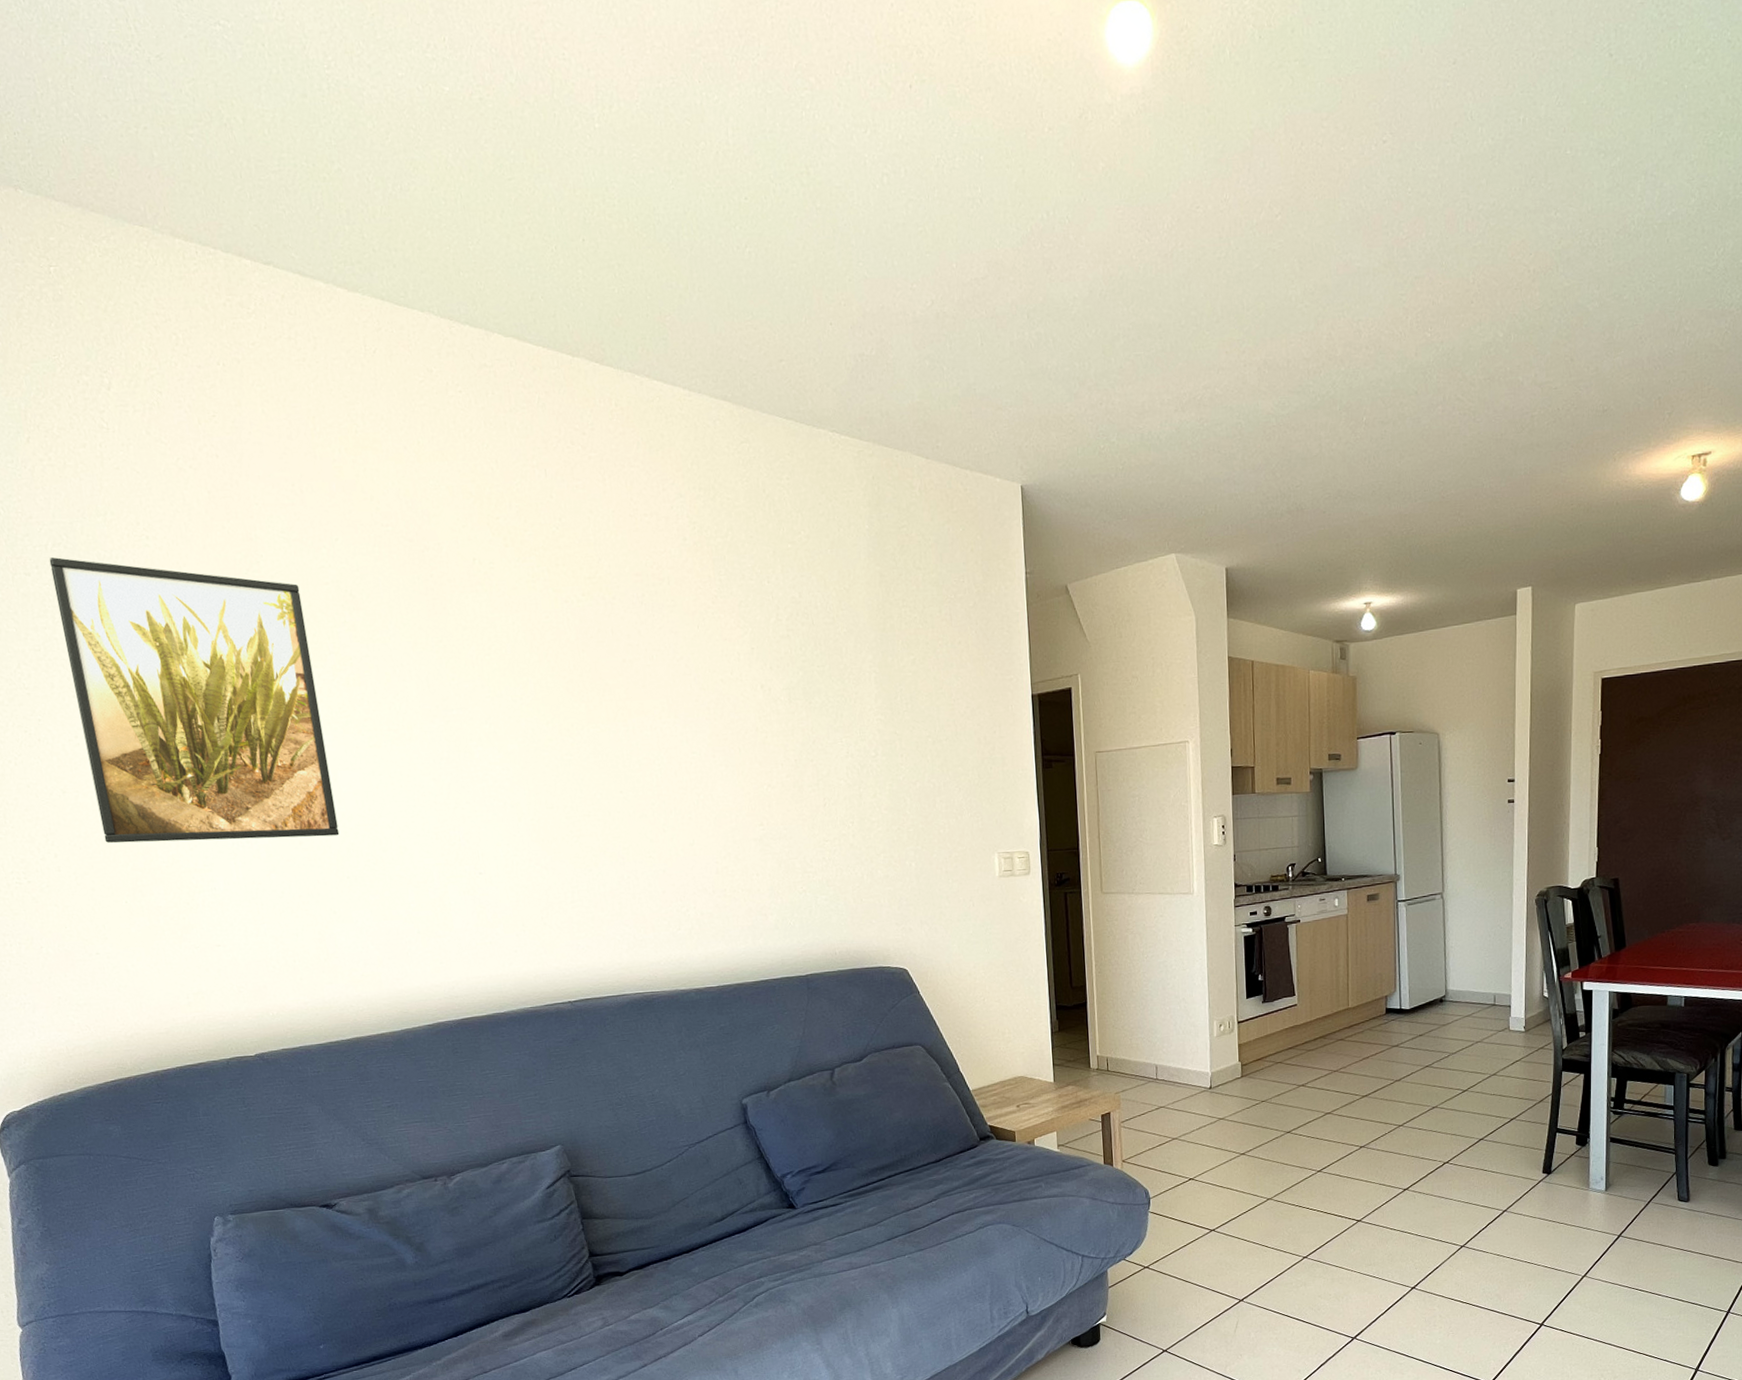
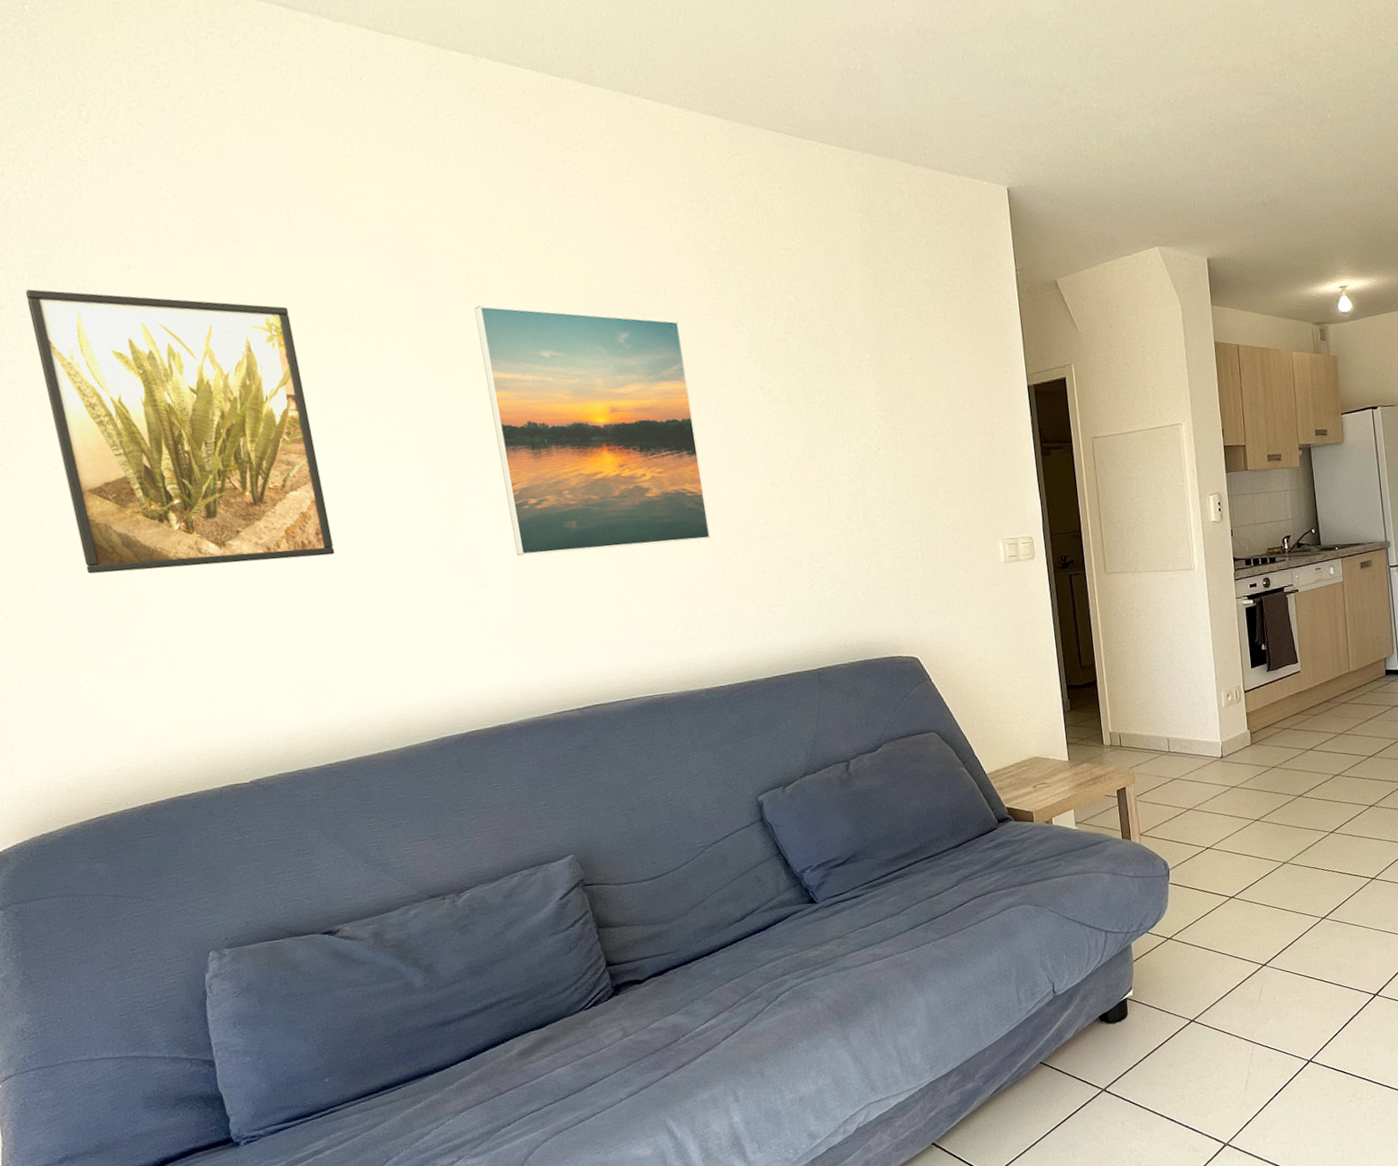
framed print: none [480,589,706,847] -> present [474,305,712,557]

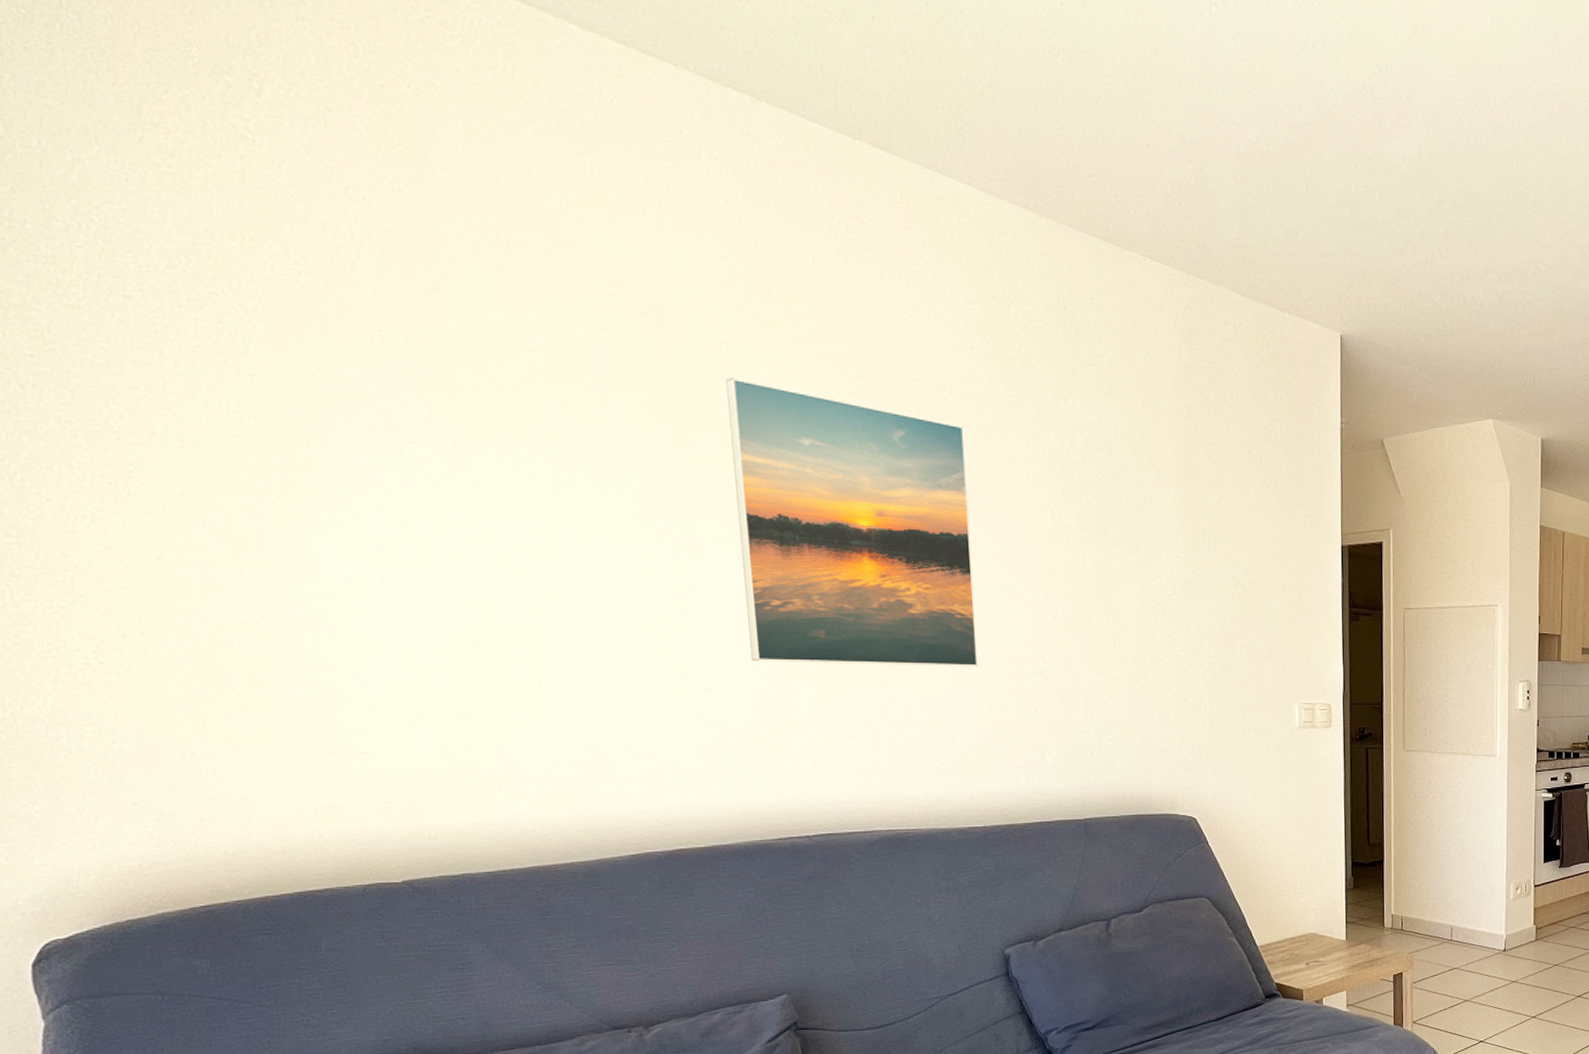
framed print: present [25,289,335,574] -> none [159,281,531,635]

